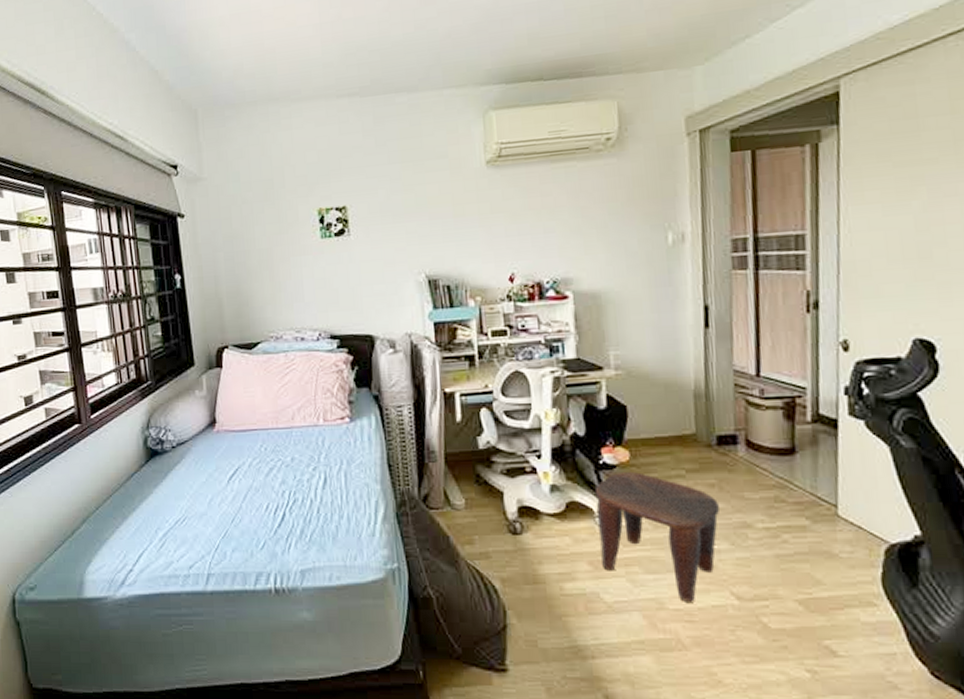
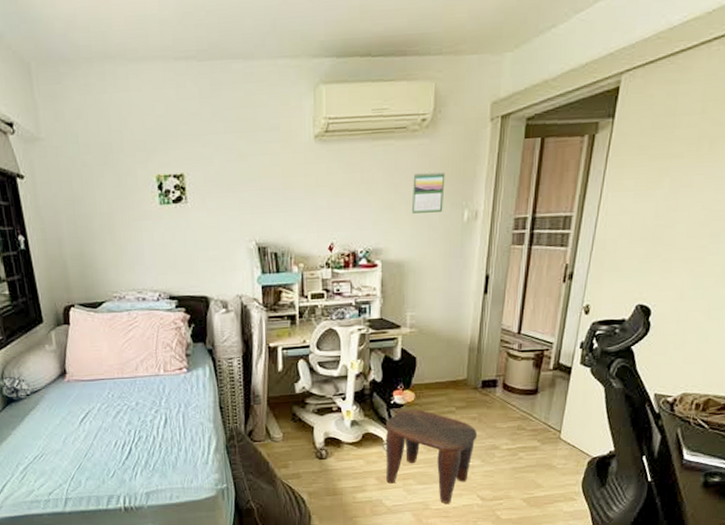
calendar: none [601,191,642,238] -> present [411,171,446,214]

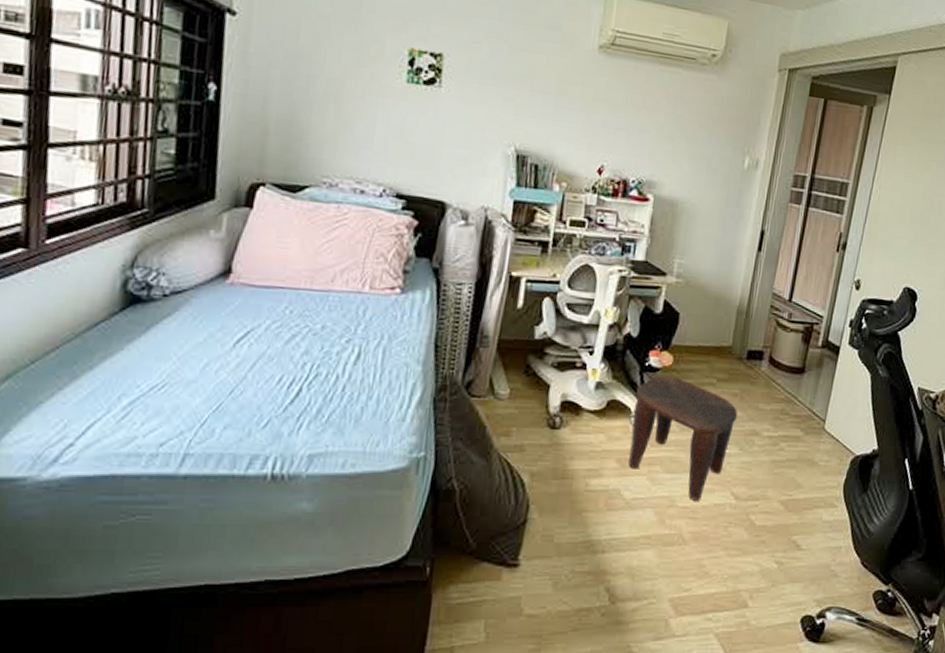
calendar: present [411,171,446,214] -> none [691,107,730,154]

